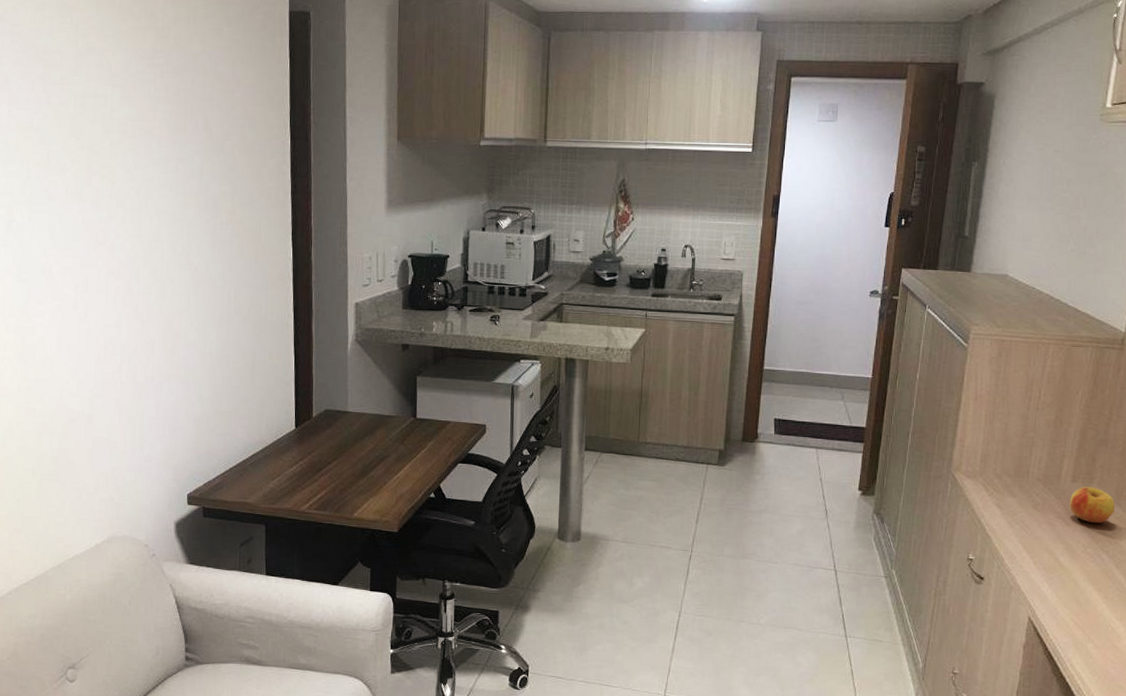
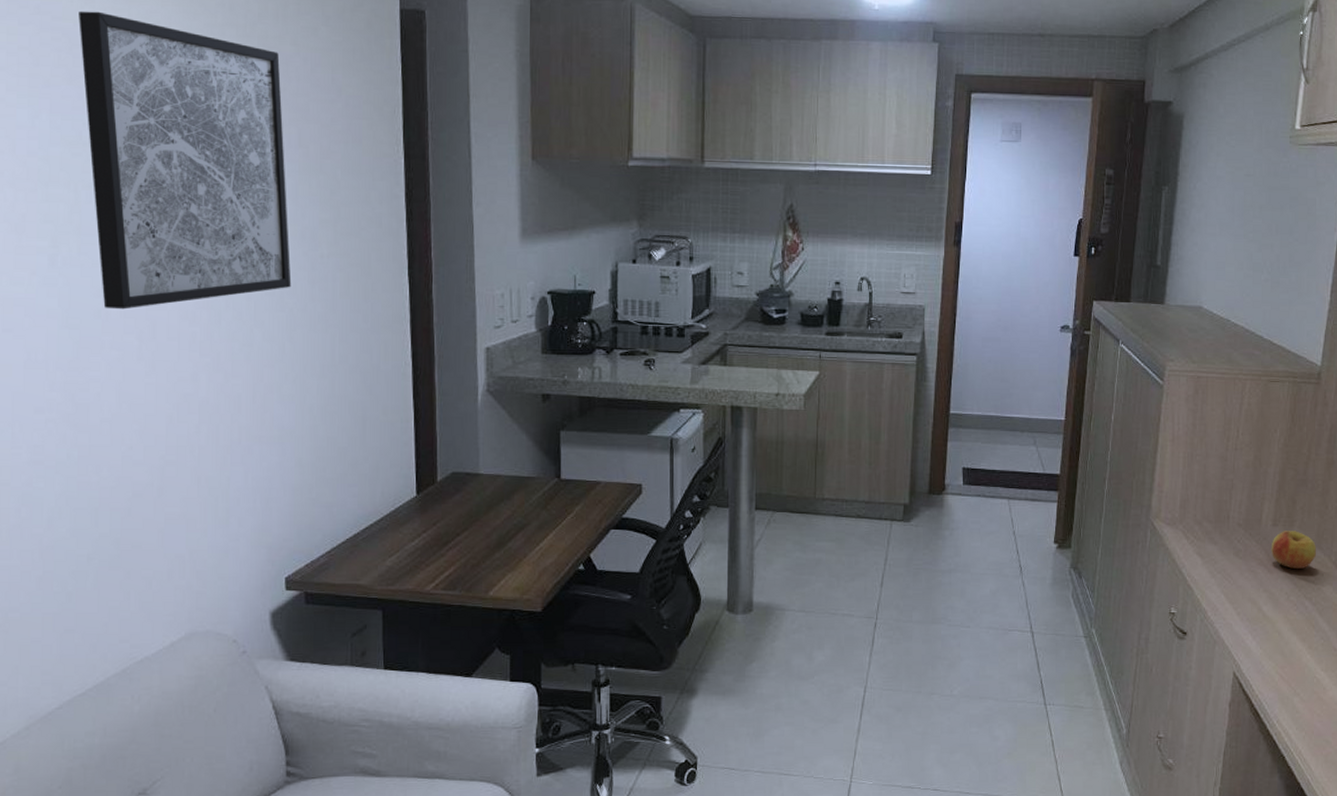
wall art: none [32,18,197,267] -> present [79,11,292,310]

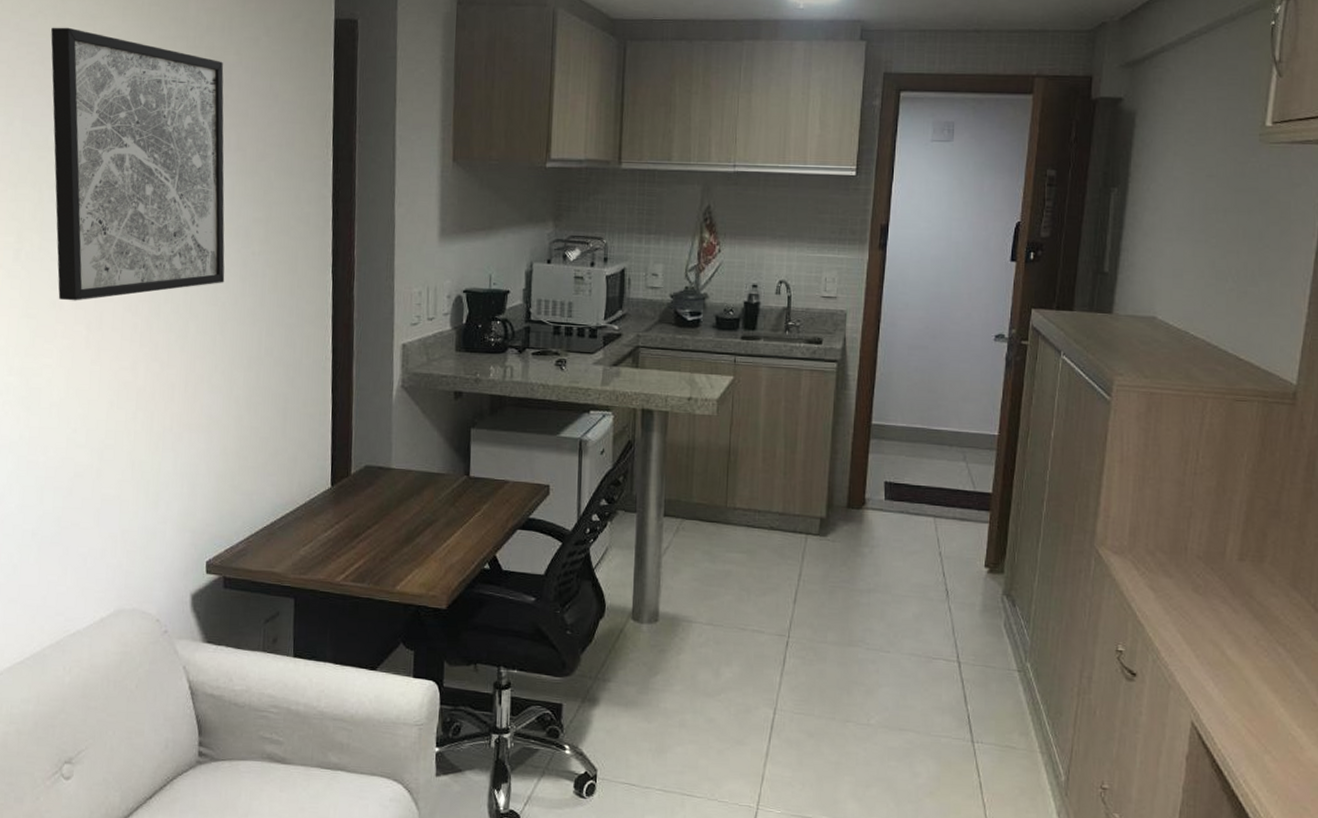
apple: present [1271,531,1316,570] -> none [1236,566,1291,611]

